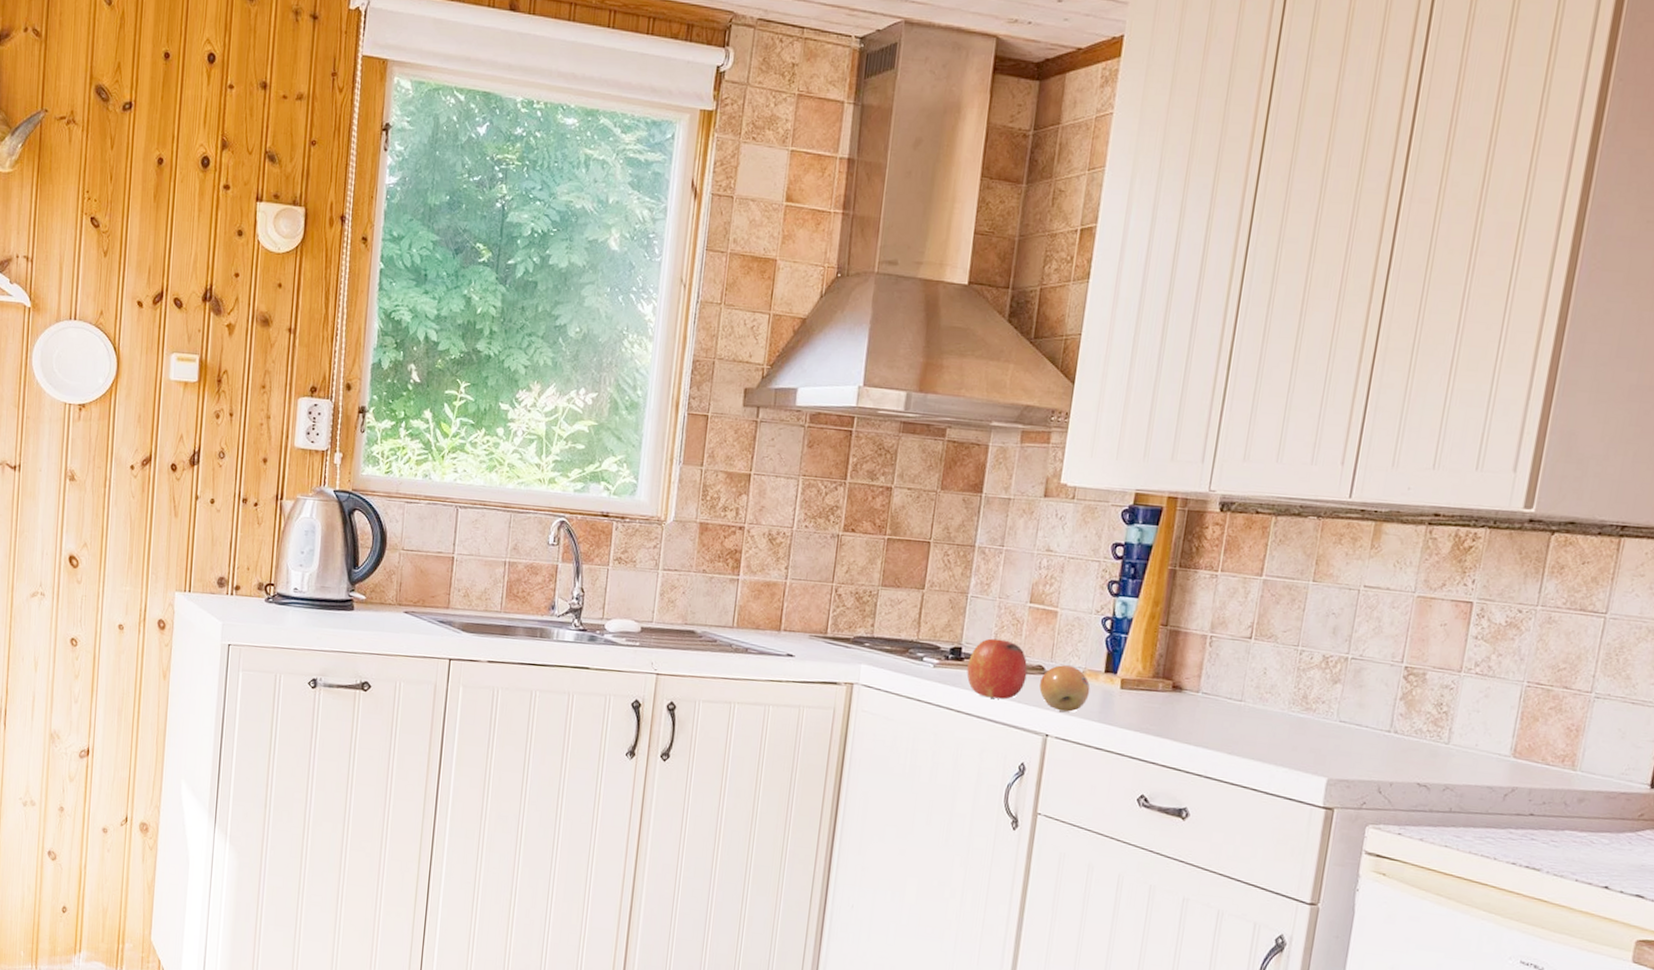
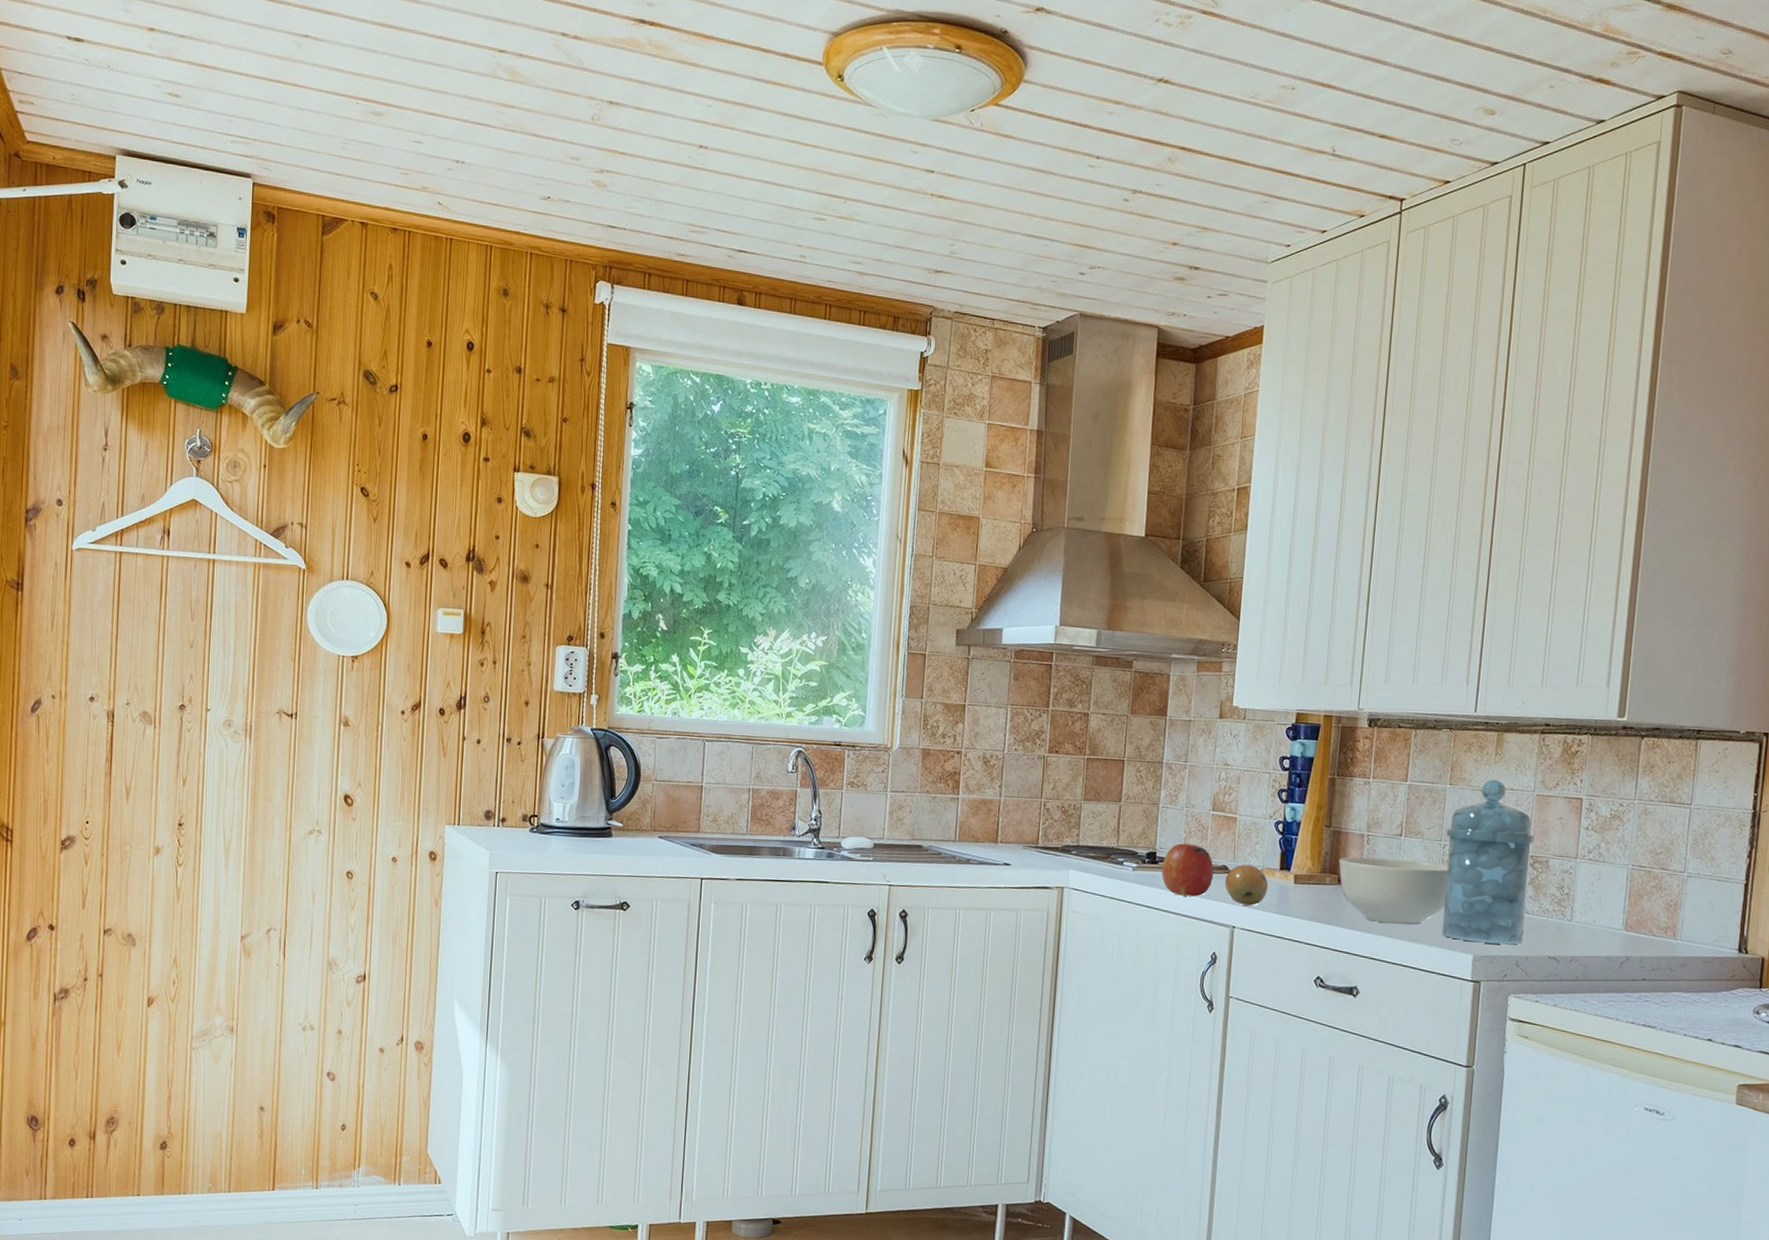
bowl: none [1174,660,1305,741] -> present [1339,856,1449,925]
canister: none [1291,577,1412,768] -> present [1441,779,1535,945]

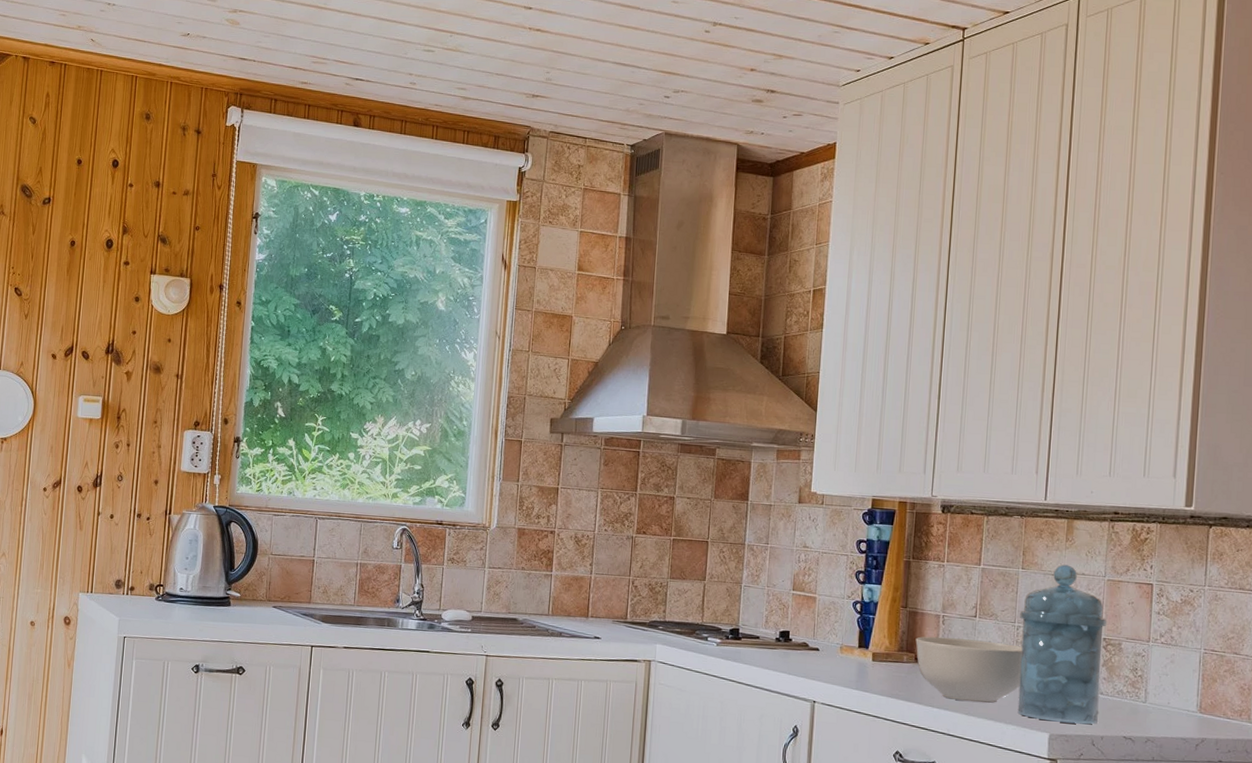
fruit: present [1161,843,1214,897] -> none [744,620,795,672]
fruit: present [1225,864,1269,906] -> none [805,642,848,682]

